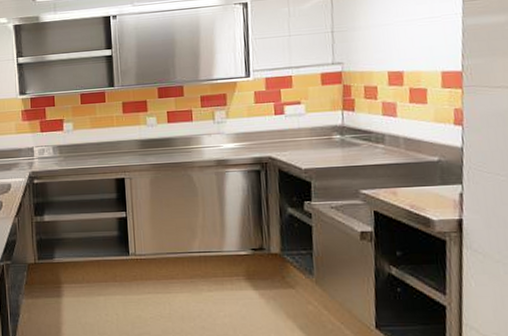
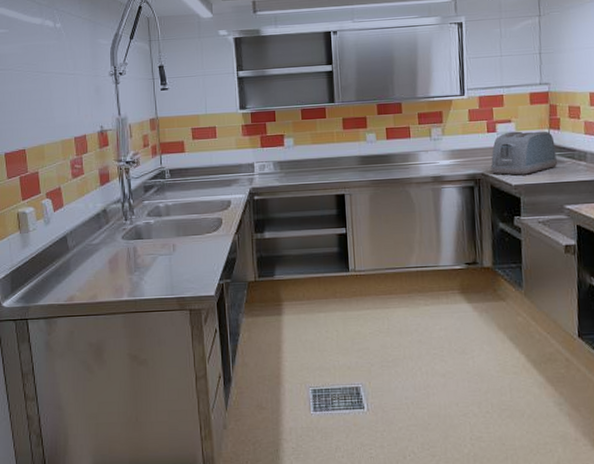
toaster: none [278,112,353,159] -> present [490,131,558,176]

